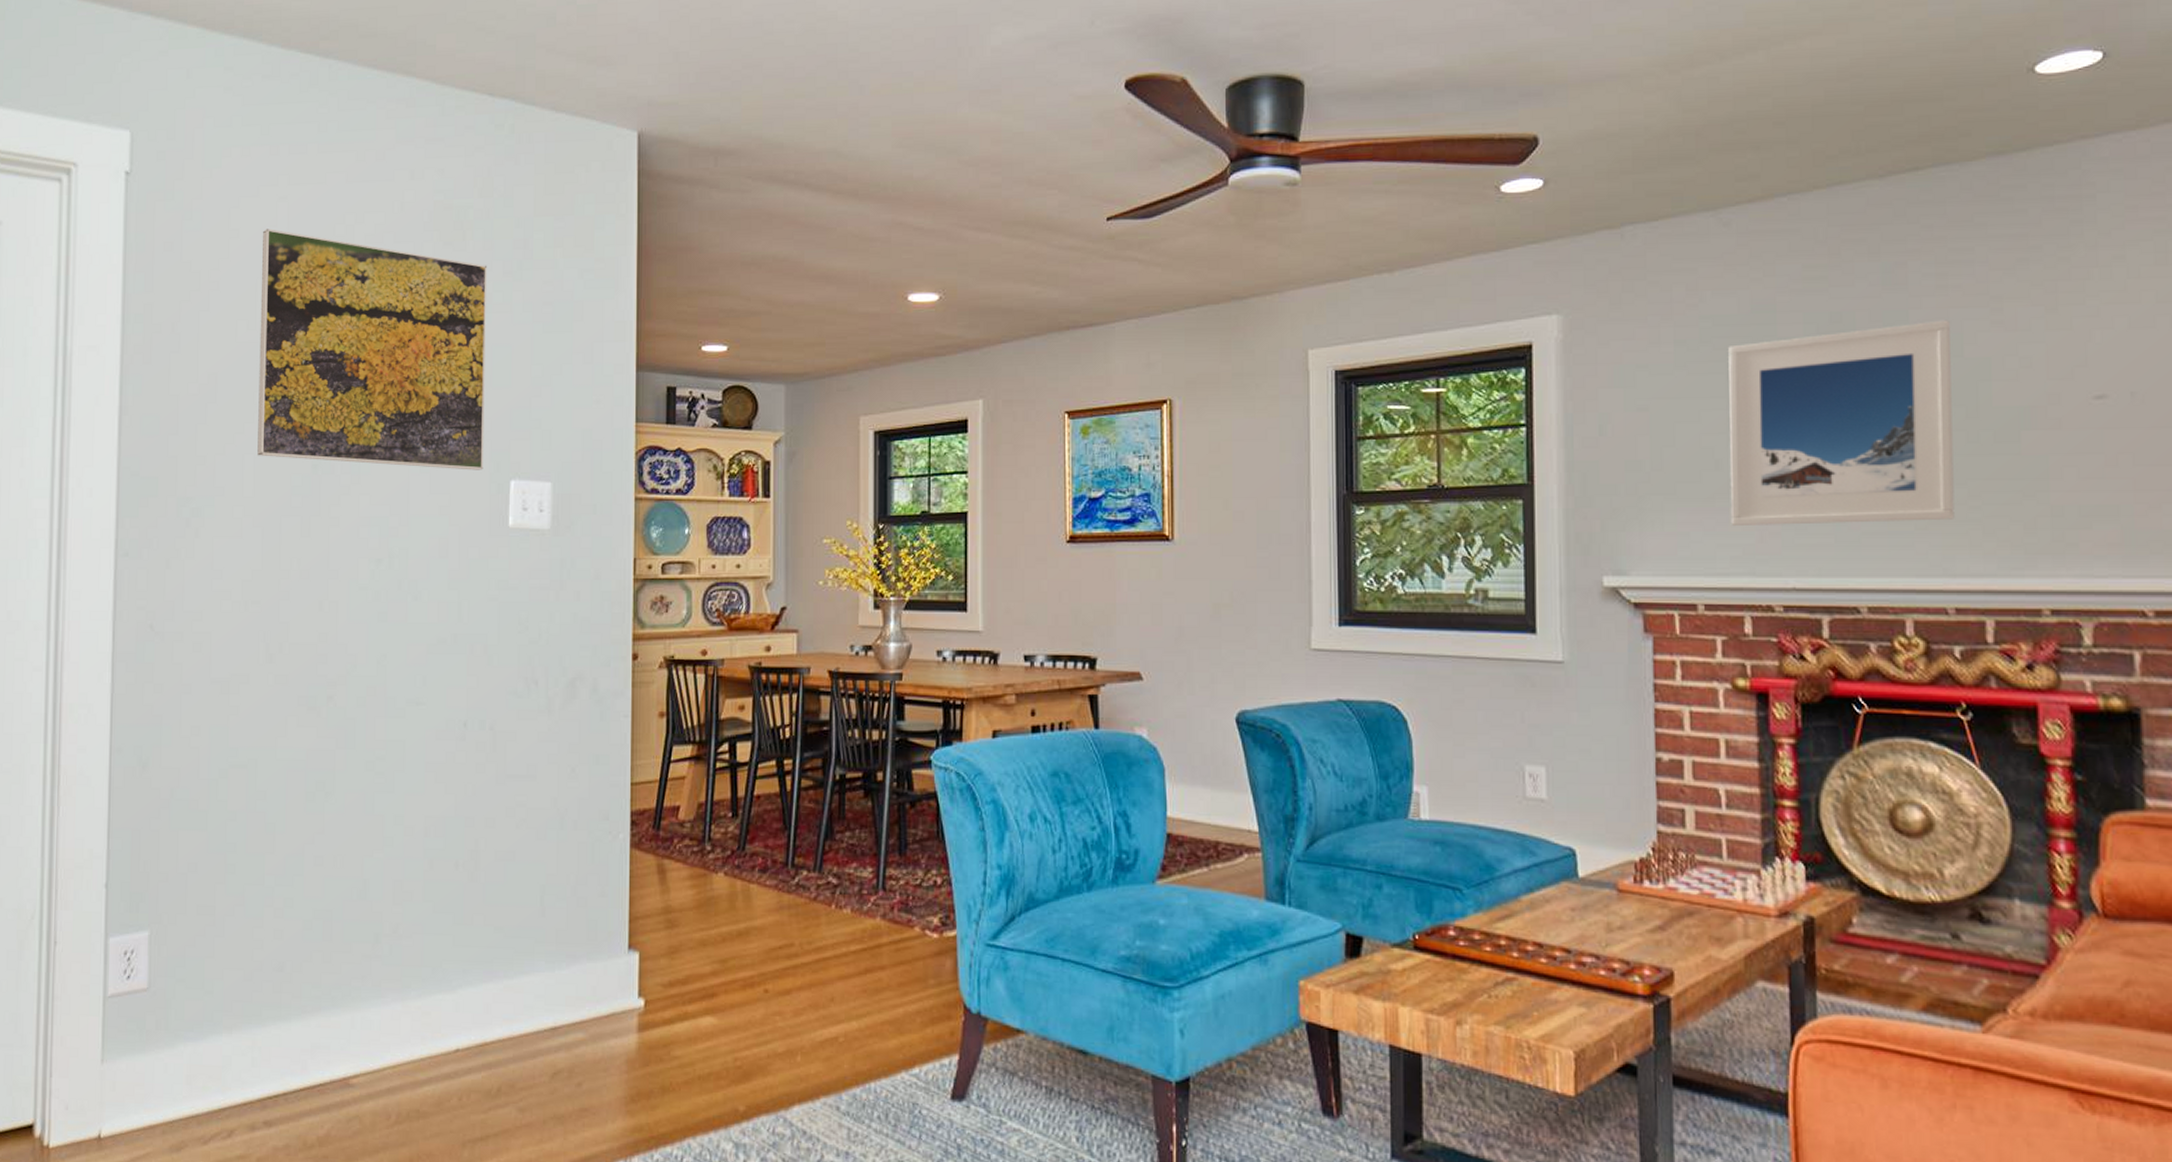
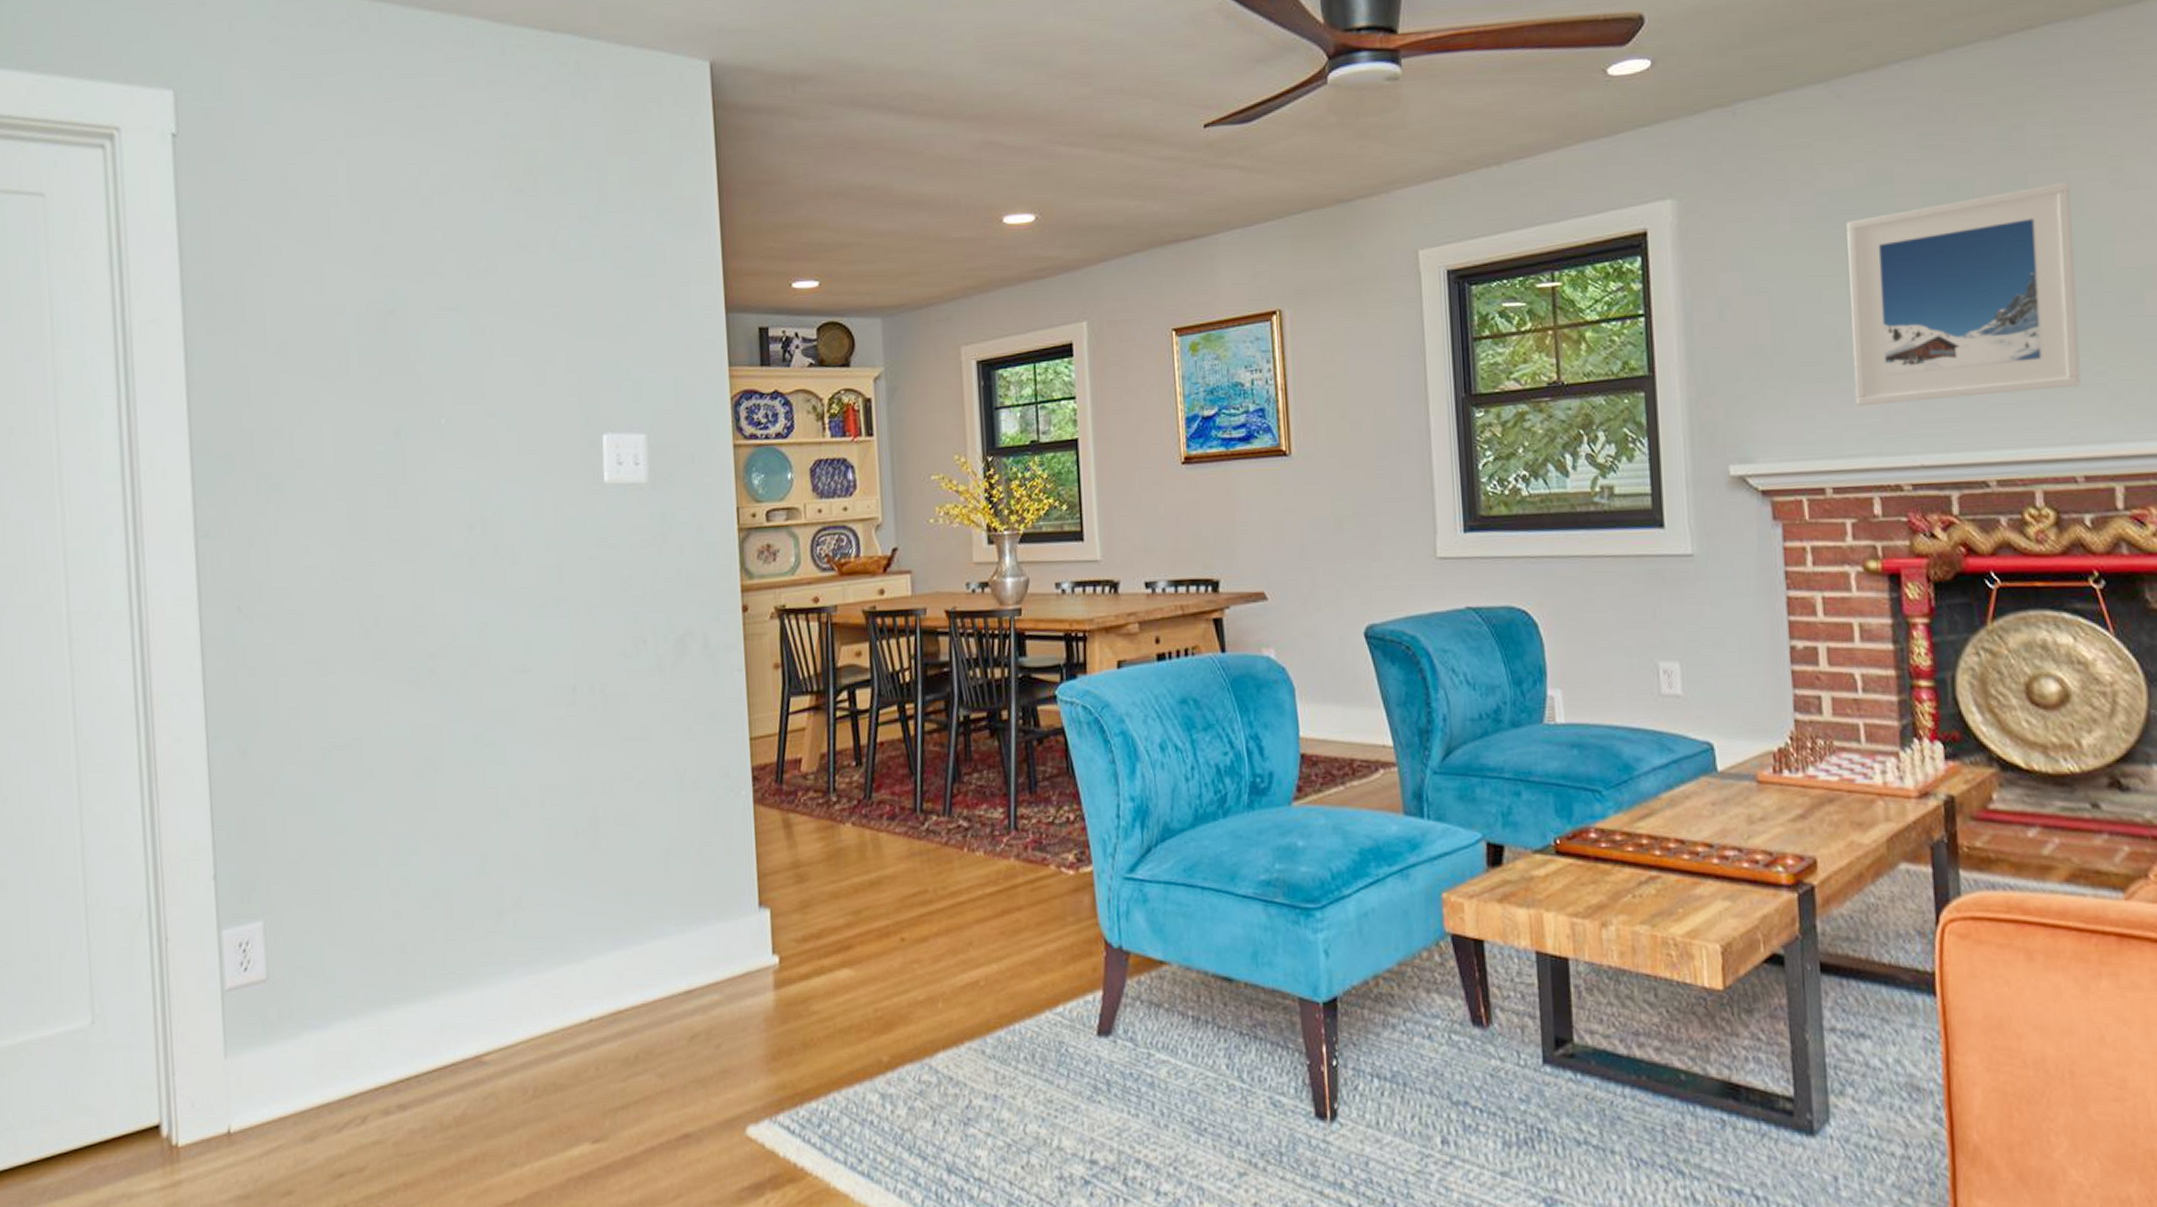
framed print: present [257,229,488,470] -> none [323,185,574,427]

